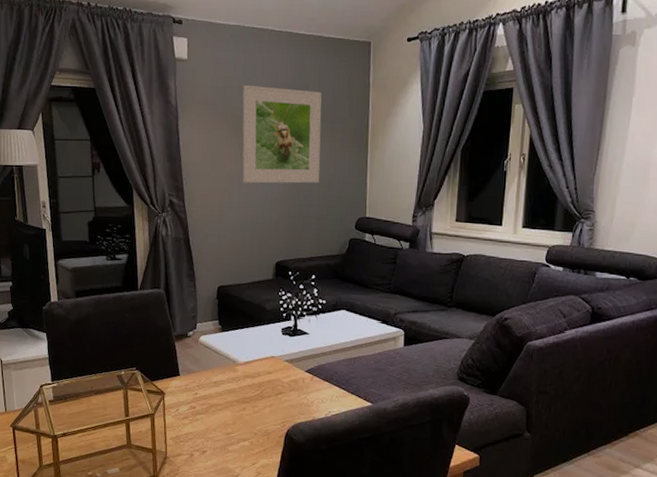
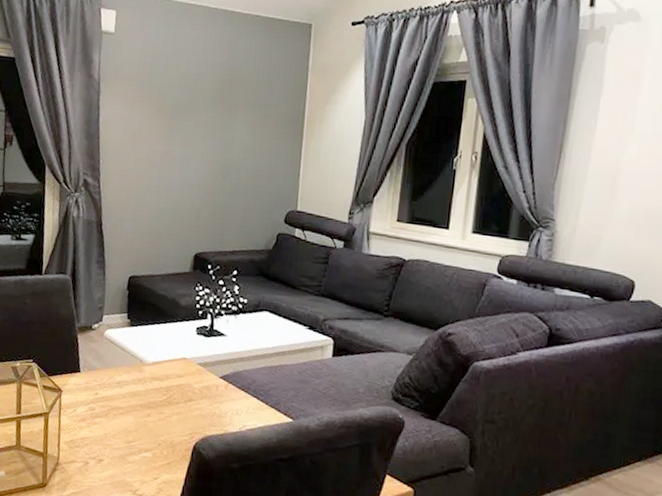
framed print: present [242,84,322,184] -> none [164,62,256,171]

